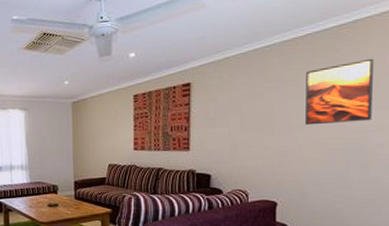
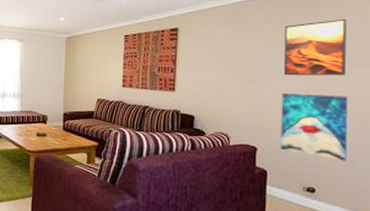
wall art: none [302,142,374,211] -> present [280,92,348,162]

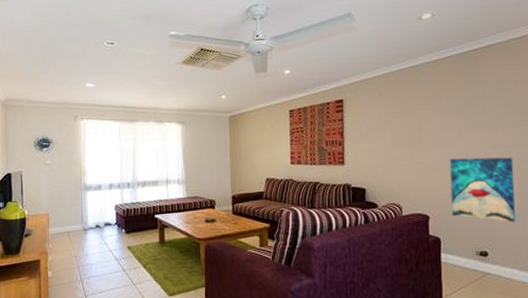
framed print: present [284,18,347,76] -> none [448,80,509,141]

